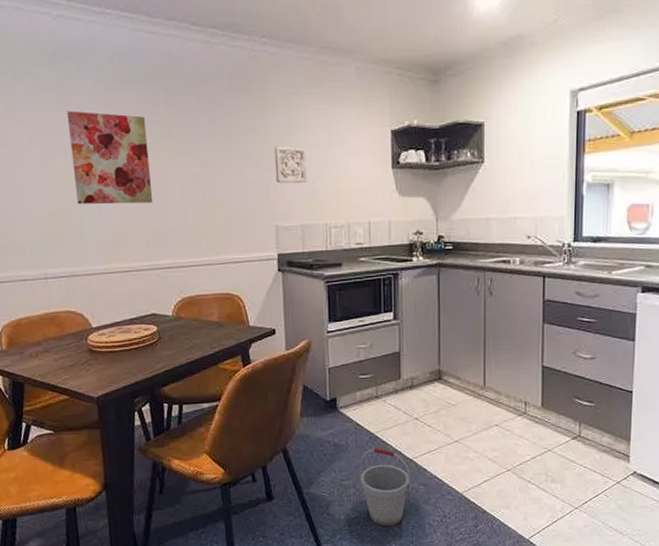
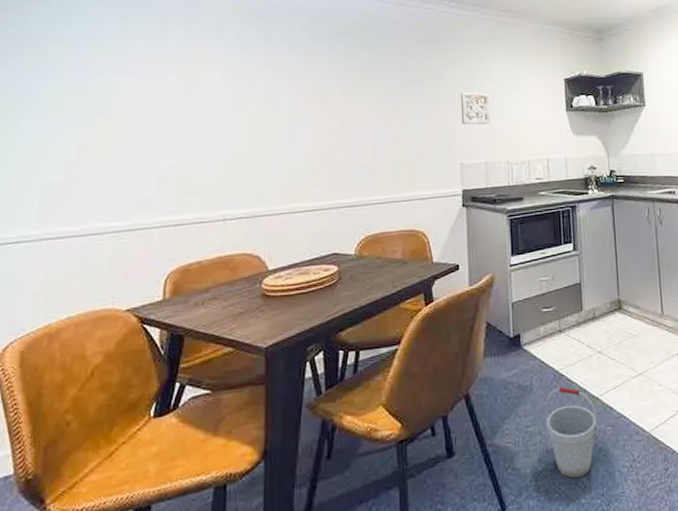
wall art: present [66,111,153,205] -> none [265,60,343,146]

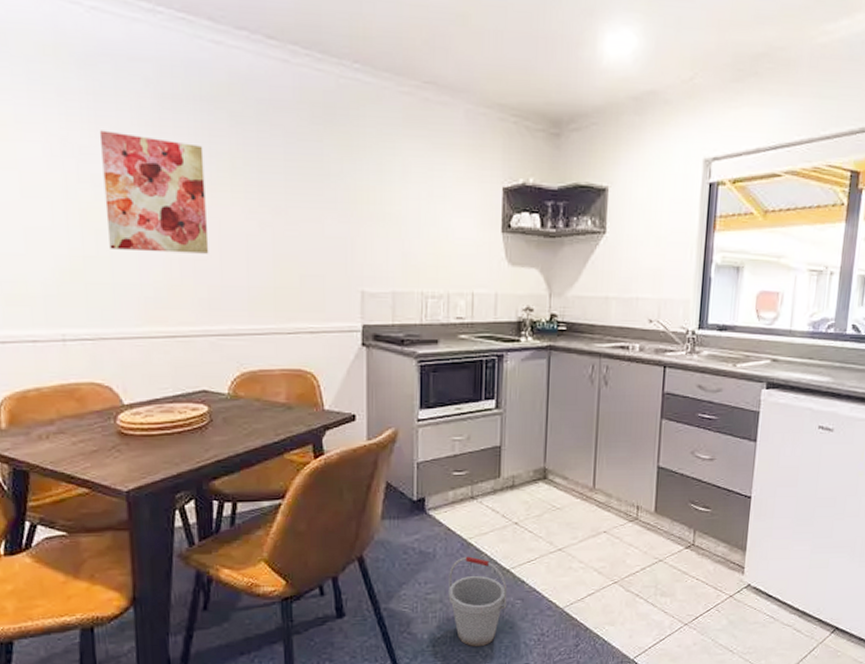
wall art: none [265,60,343,146] -> present [99,130,209,254]
wall ornament: present [460,92,490,125] -> none [363,197,402,242]

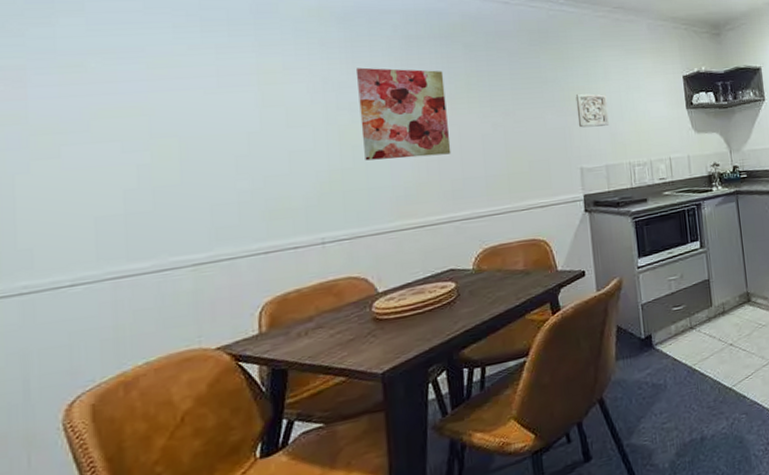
wall ornament: none [363,197,402,242] -> present [575,94,609,128]
bucket: present [448,556,508,647] -> none [680,381,734,468]

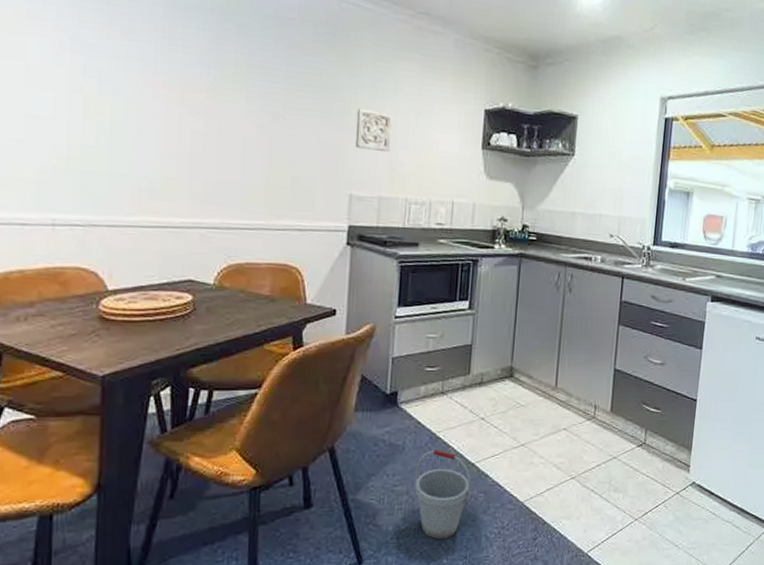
wall art: present [355,67,451,161] -> none [108,31,210,151]
bucket: none [680,381,734,468] -> present [414,450,472,540]

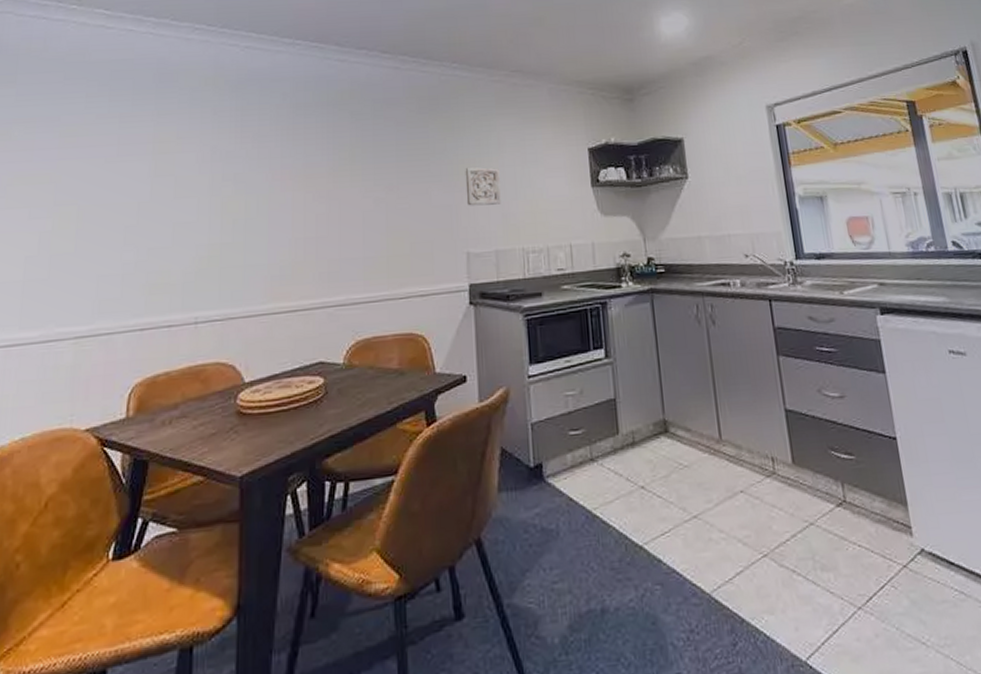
bucket: present [414,450,472,540] -> none [575,531,646,653]

